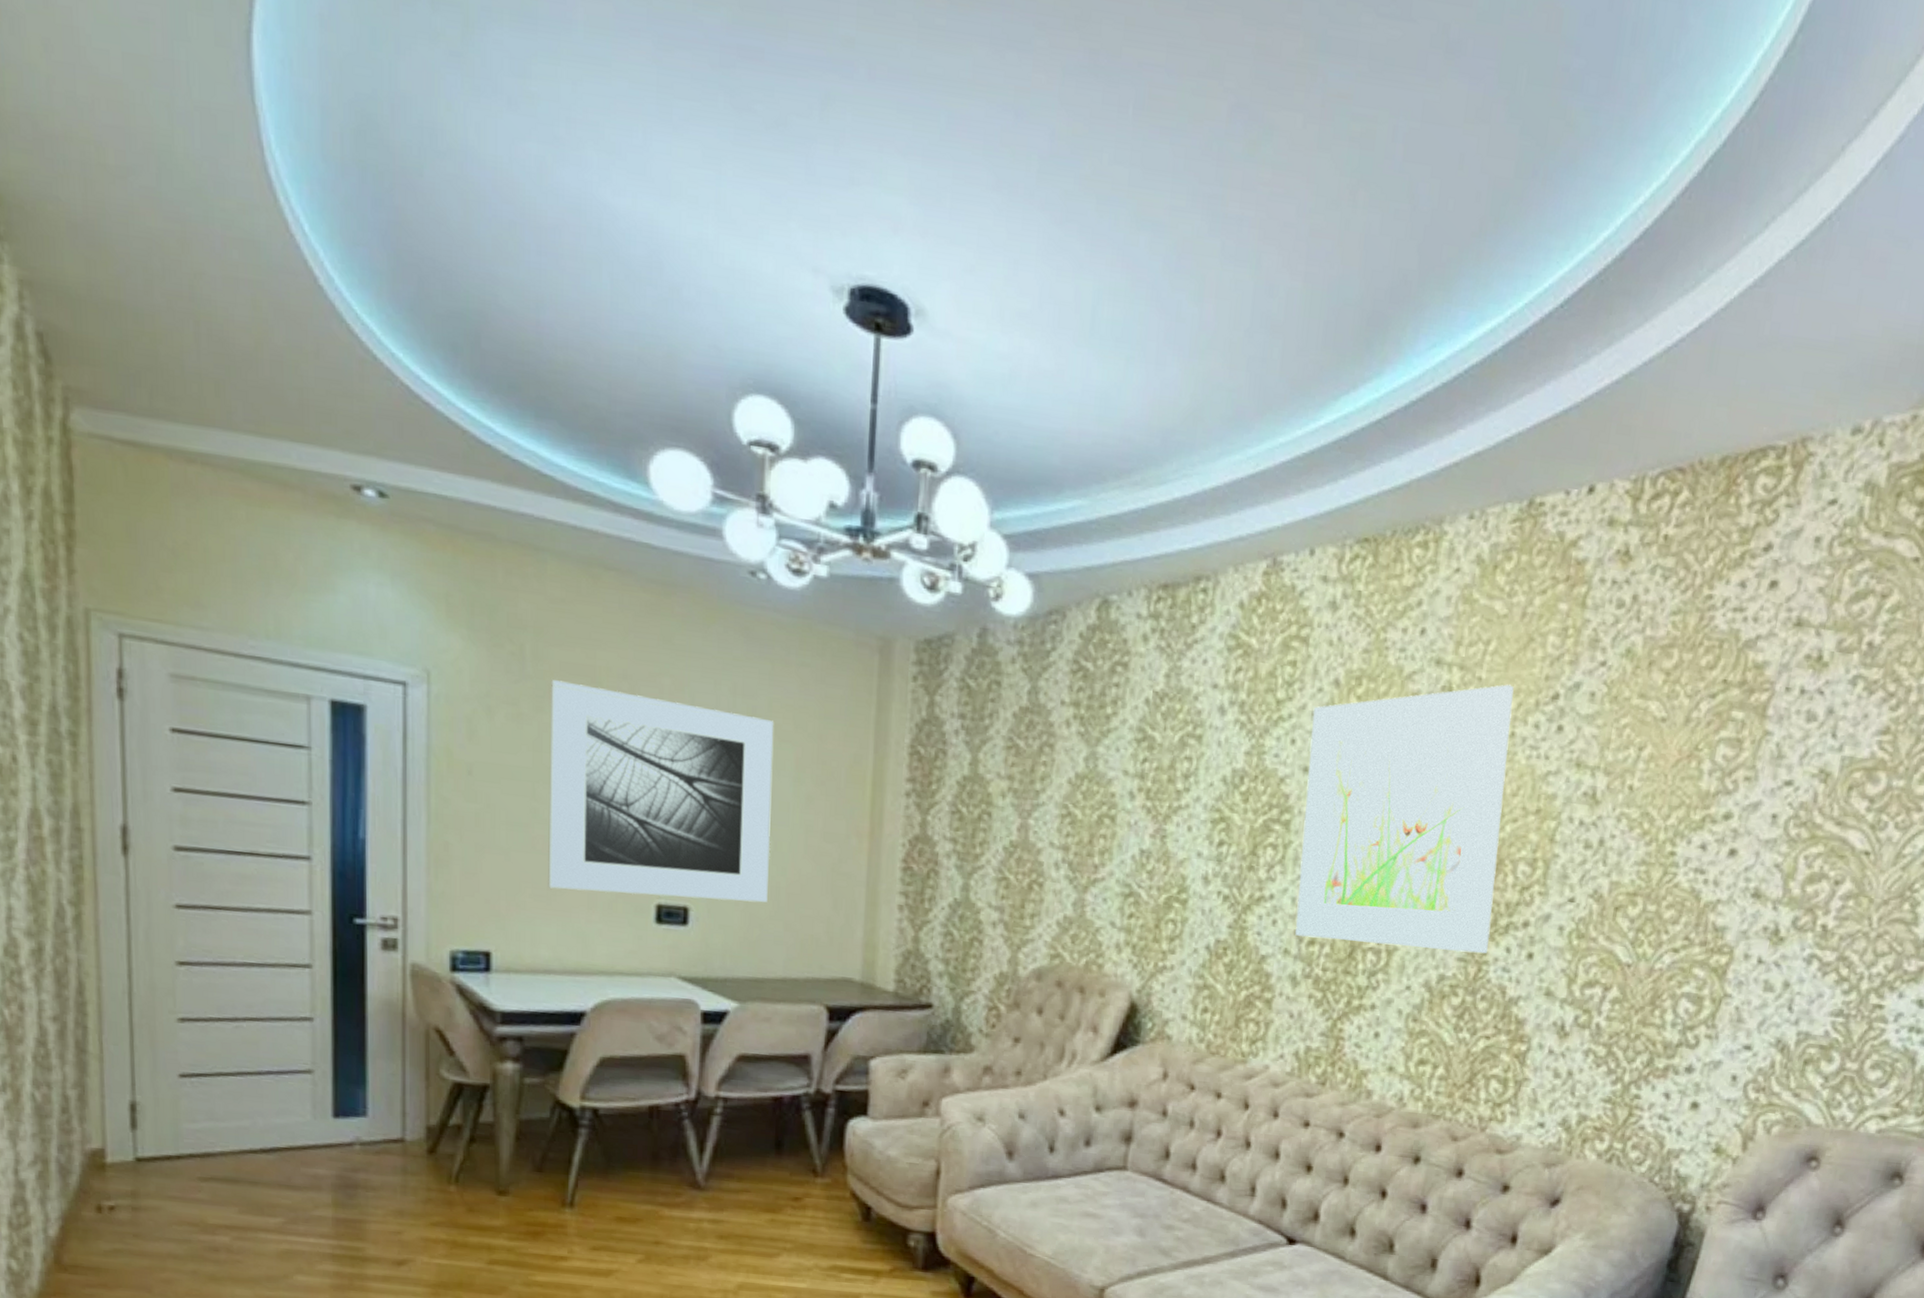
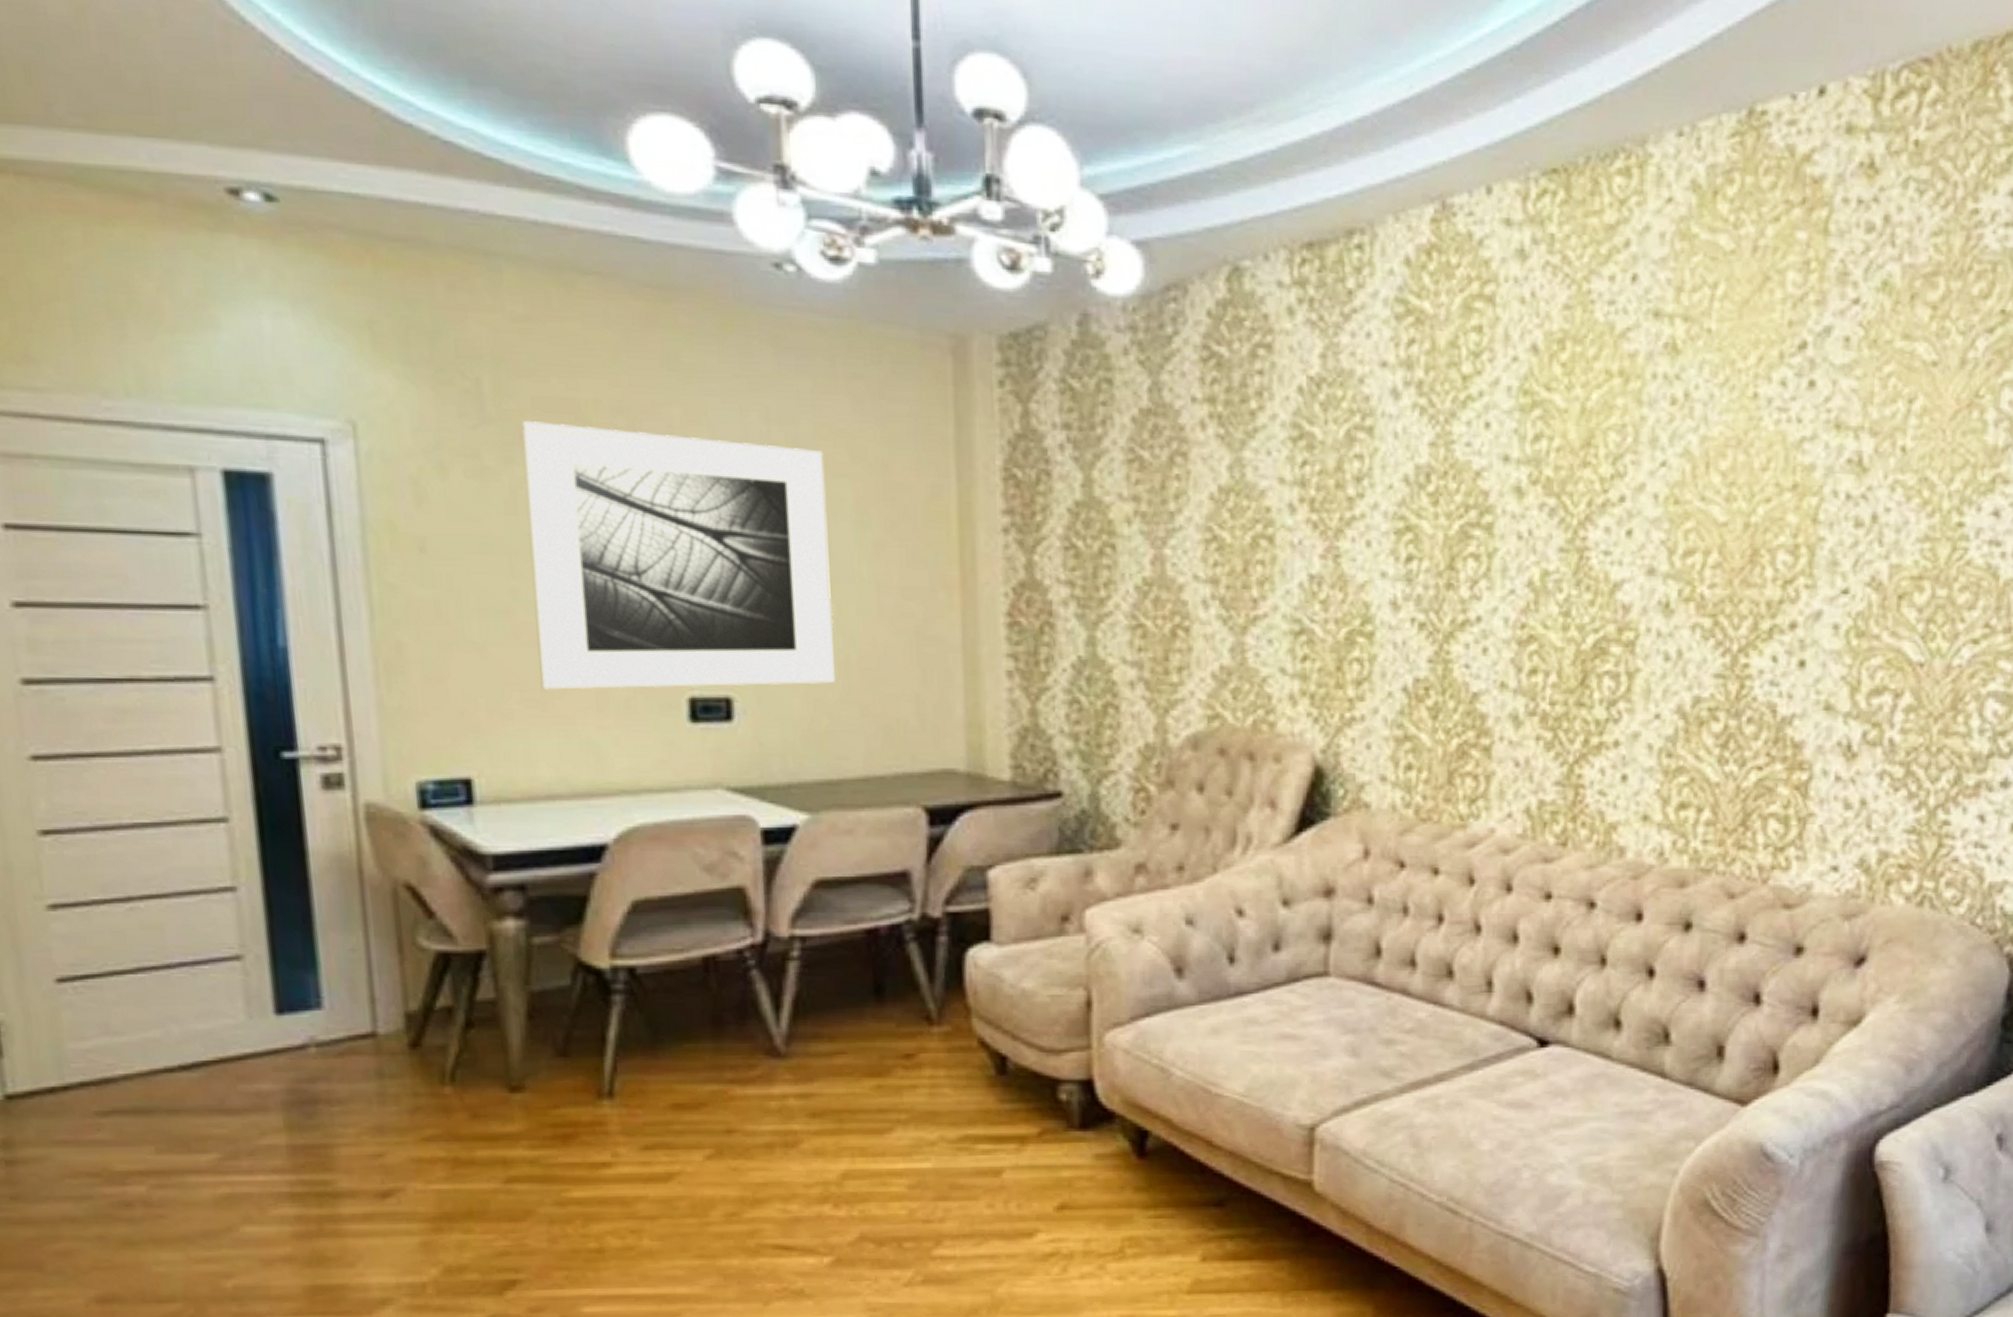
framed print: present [1295,684,1514,954] -> none [1508,335,1752,667]

